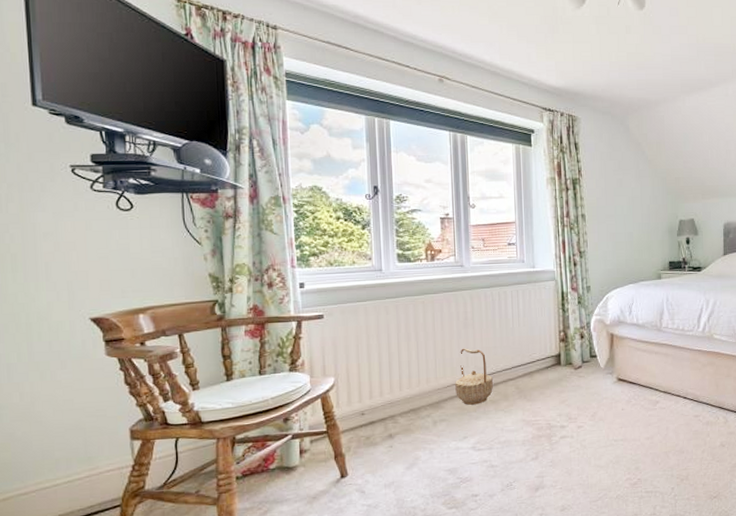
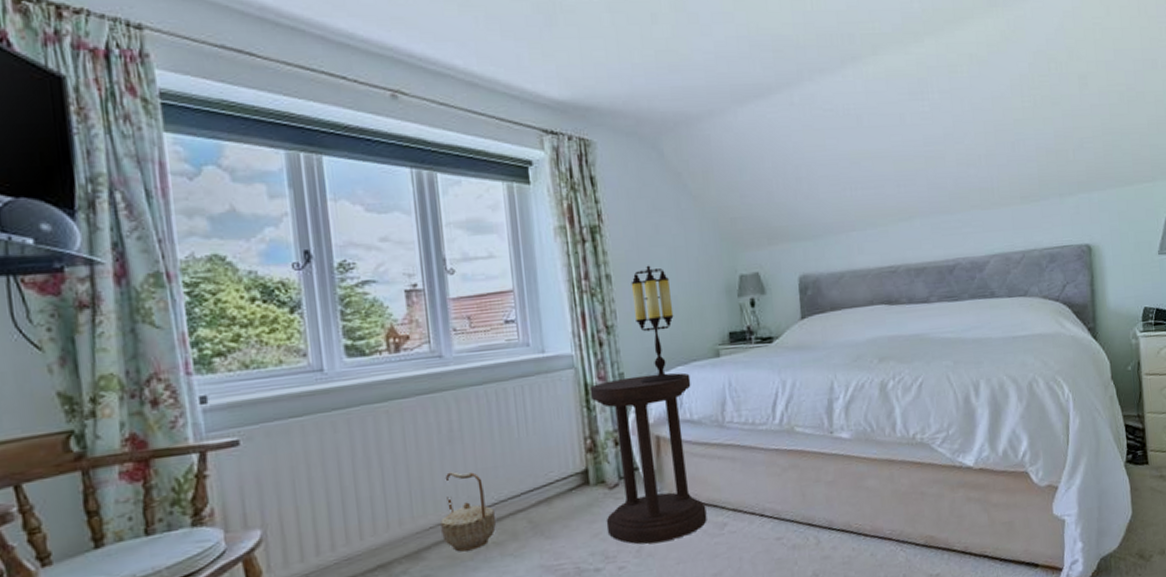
side table: none [565,288,644,411] -> present [589,372,707,544]
table lamp: none [599,209,634,296] -> present [631,265,684,384]

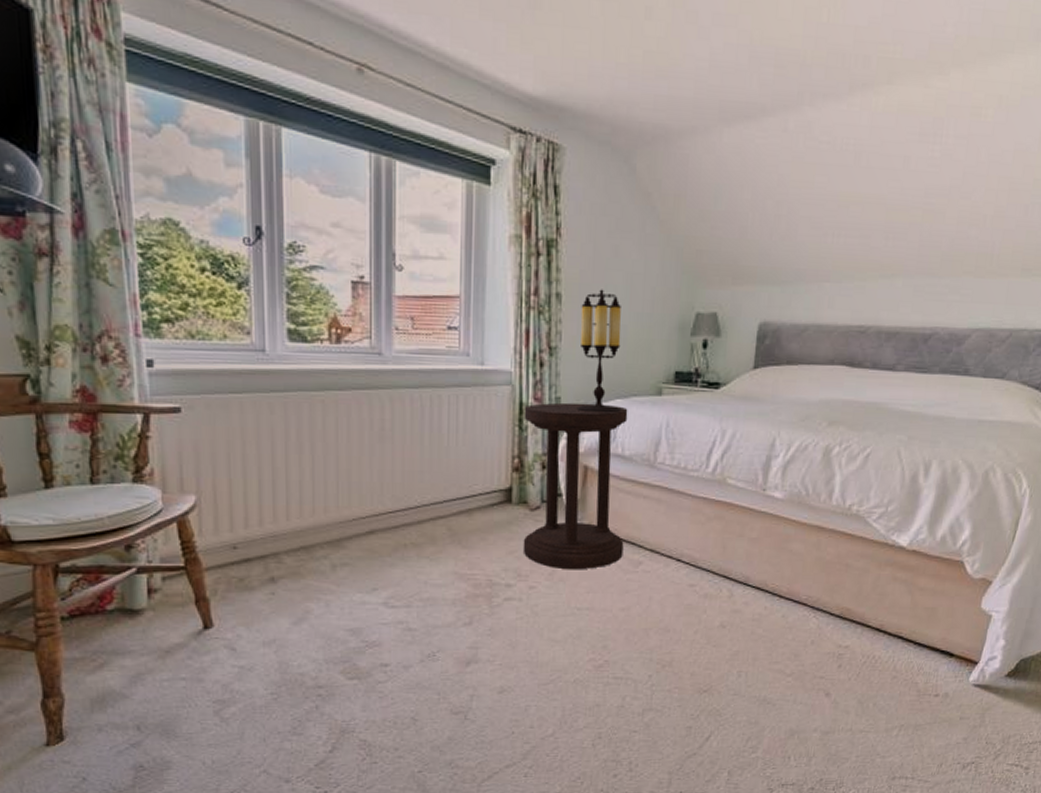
basket: present [441,471,496,552] -> none [364,469,416,547]

